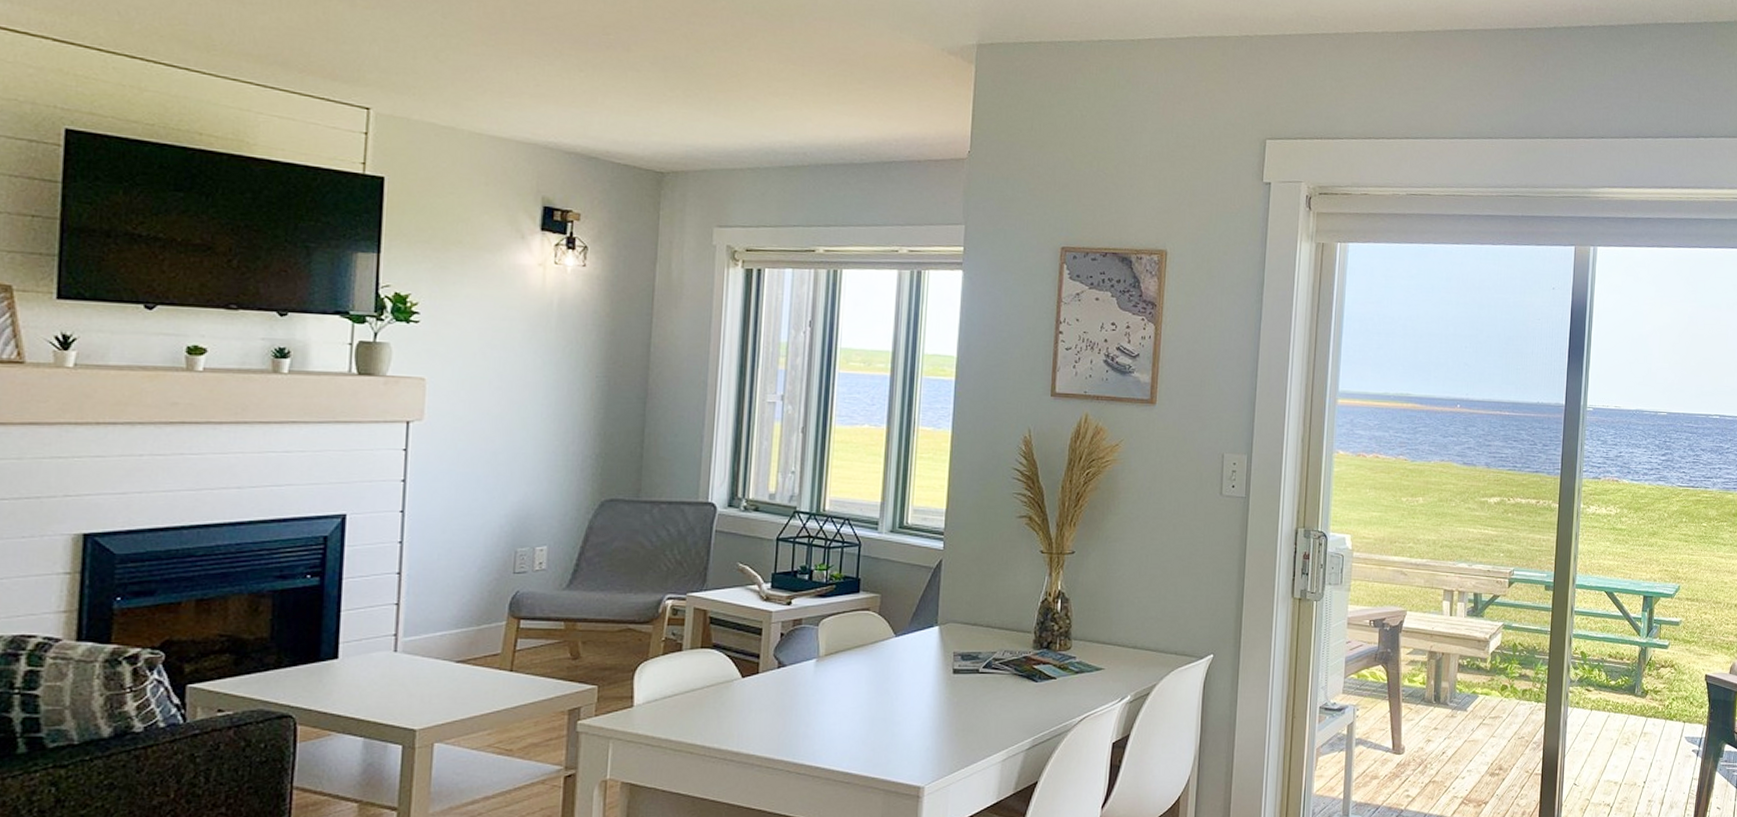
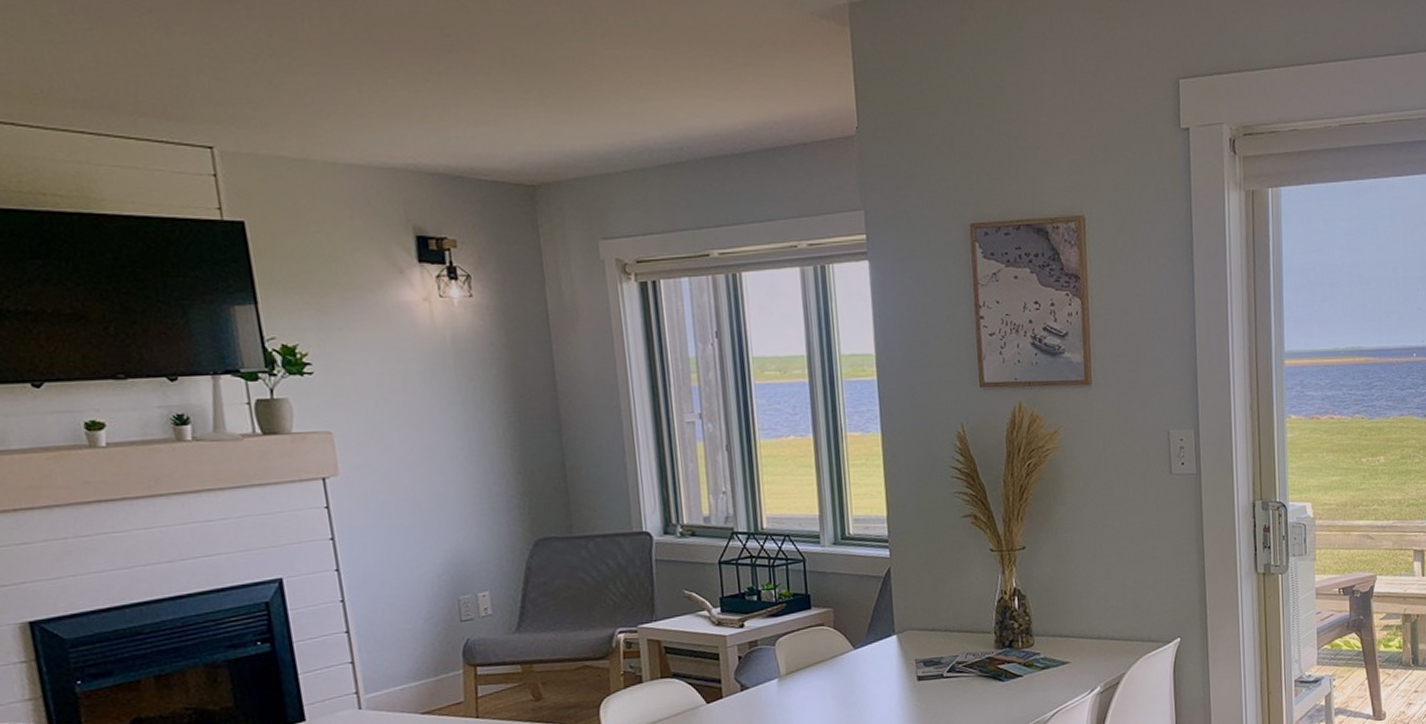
candlestick: none [292,311,339,379] -> present [195,372,244,443]

